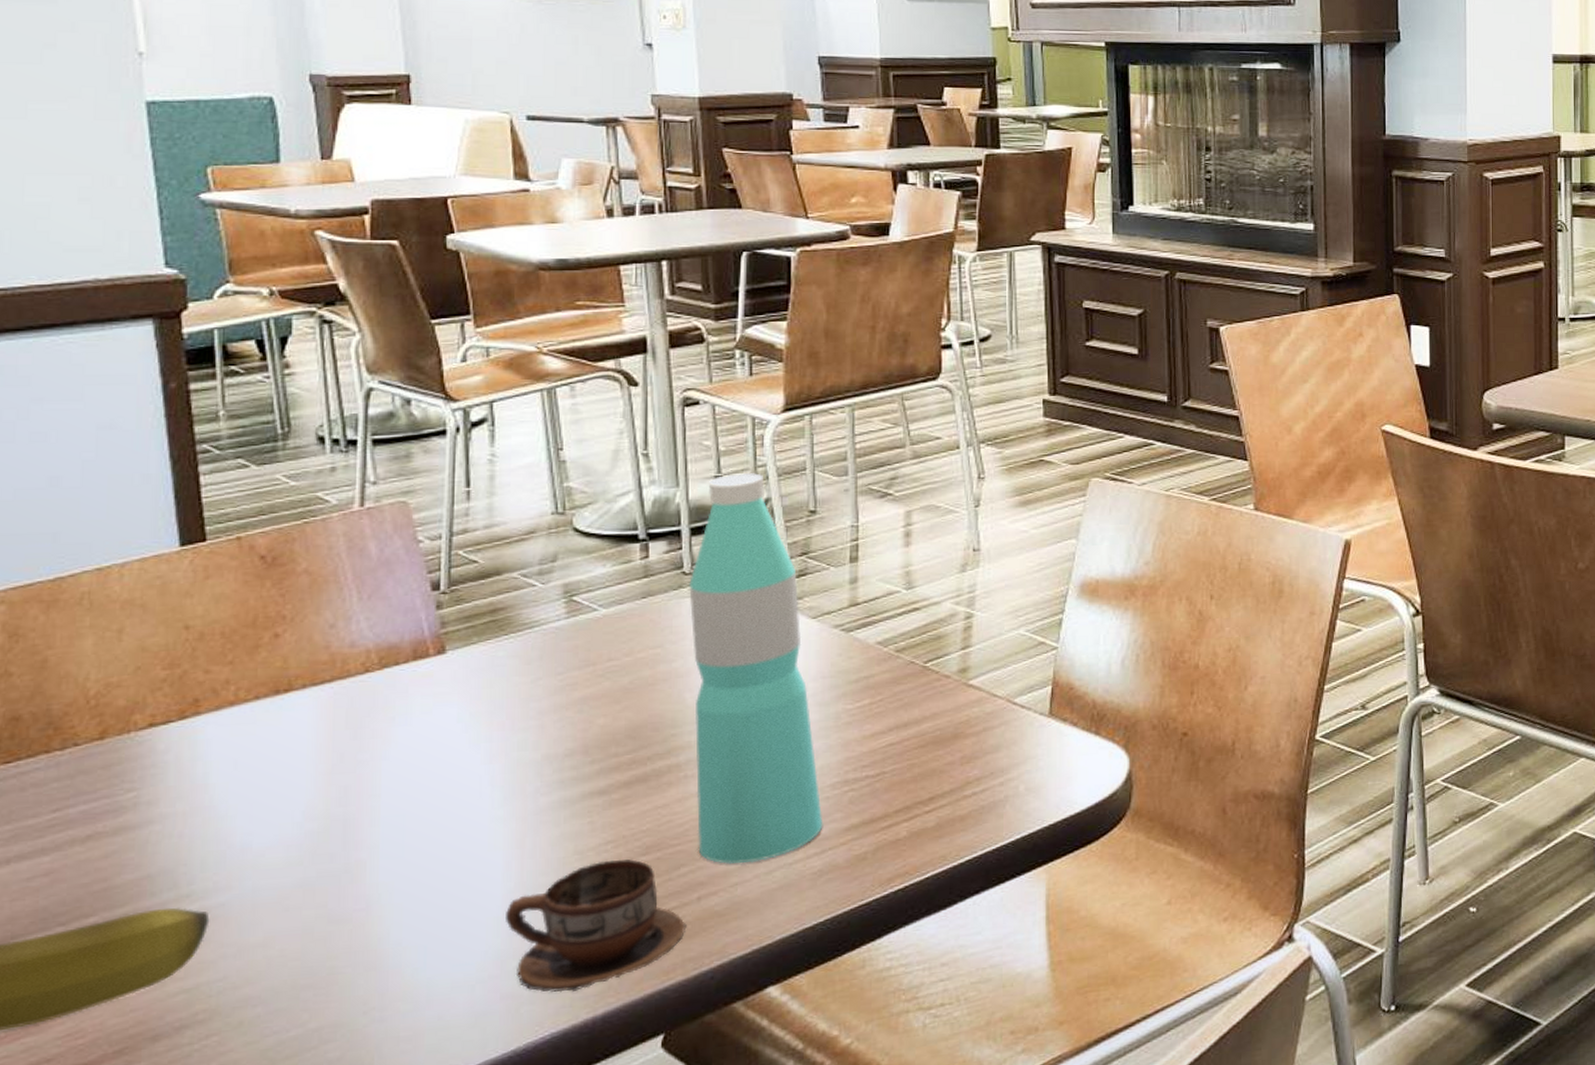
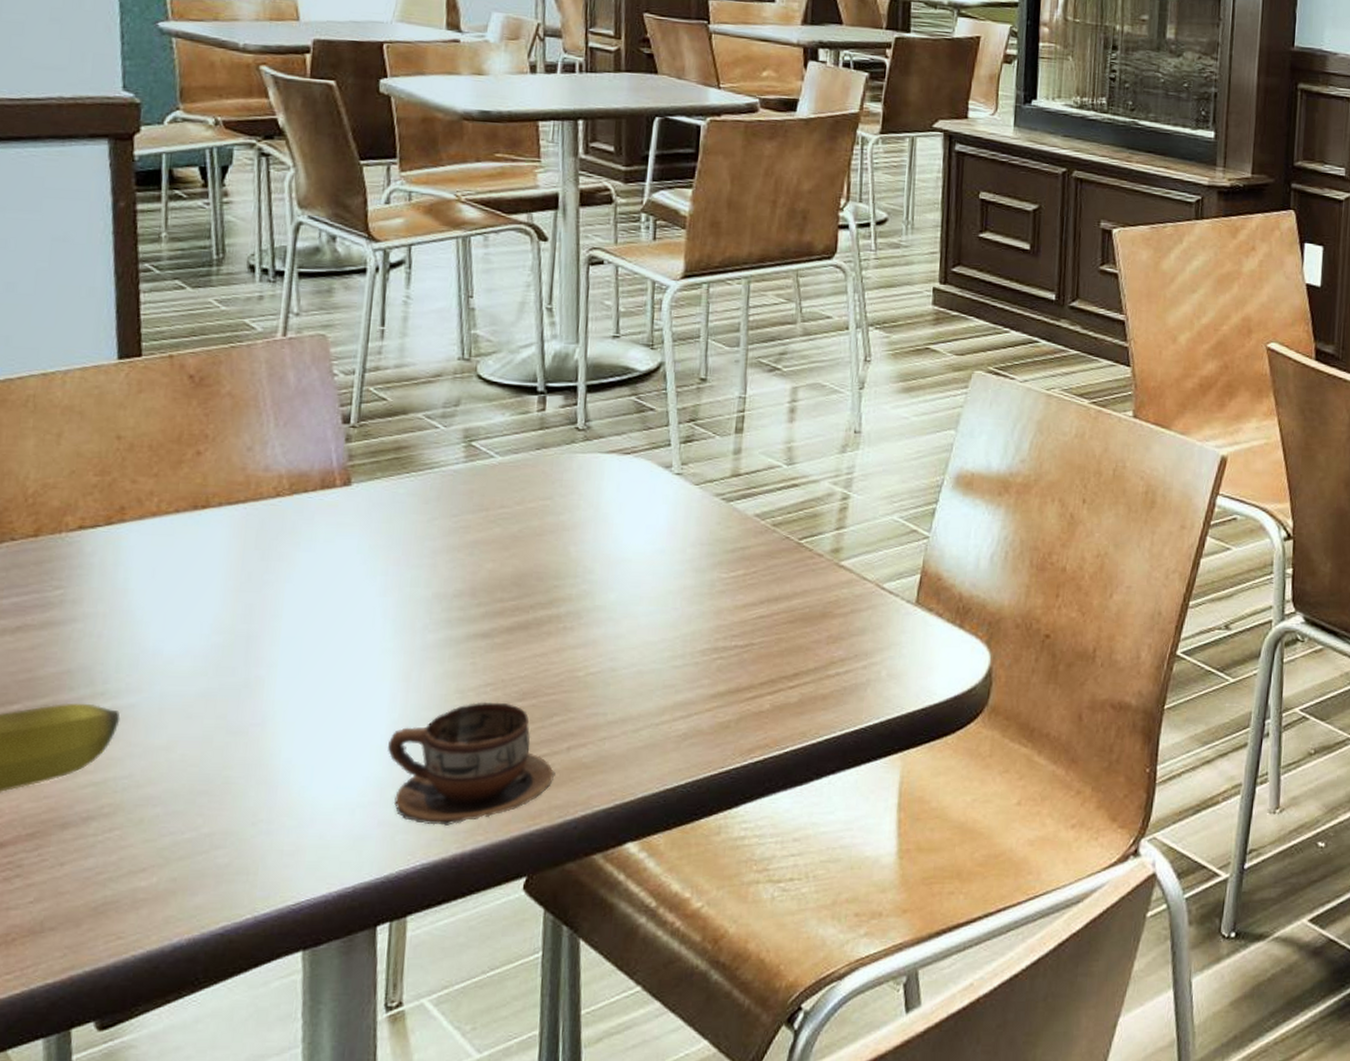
water bottle: present [689,472,823,864] -> none [571,335,691,719]

